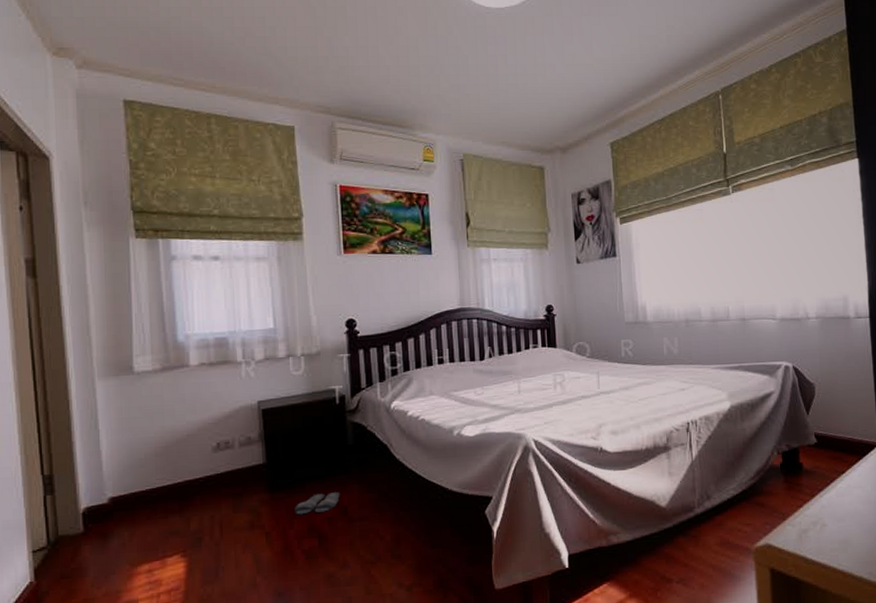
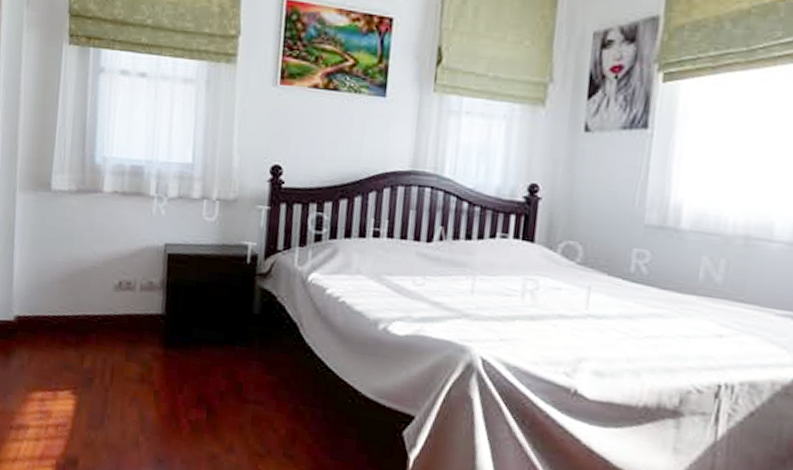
slippers: present [295,492,340,515] -> none [186,361,236,385]

